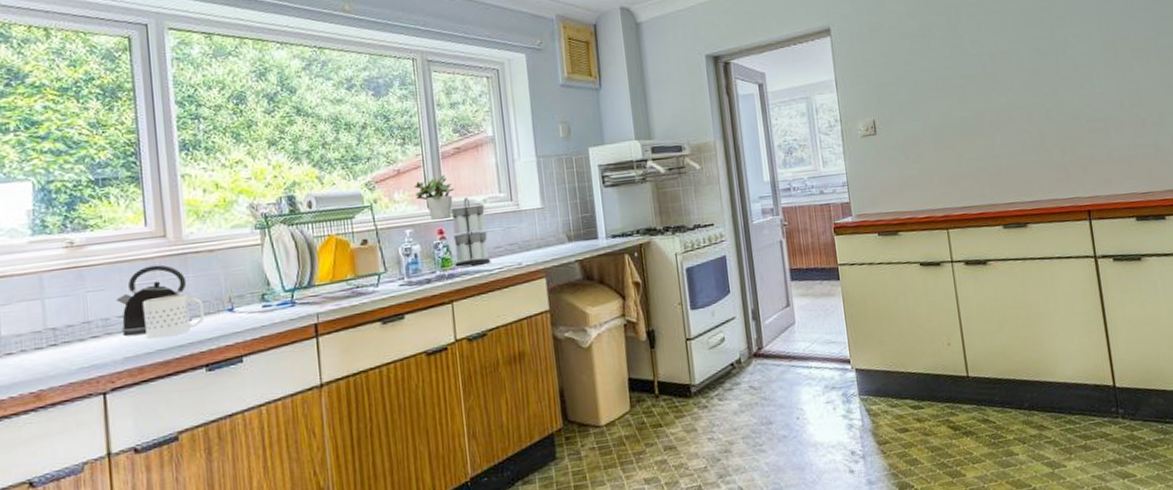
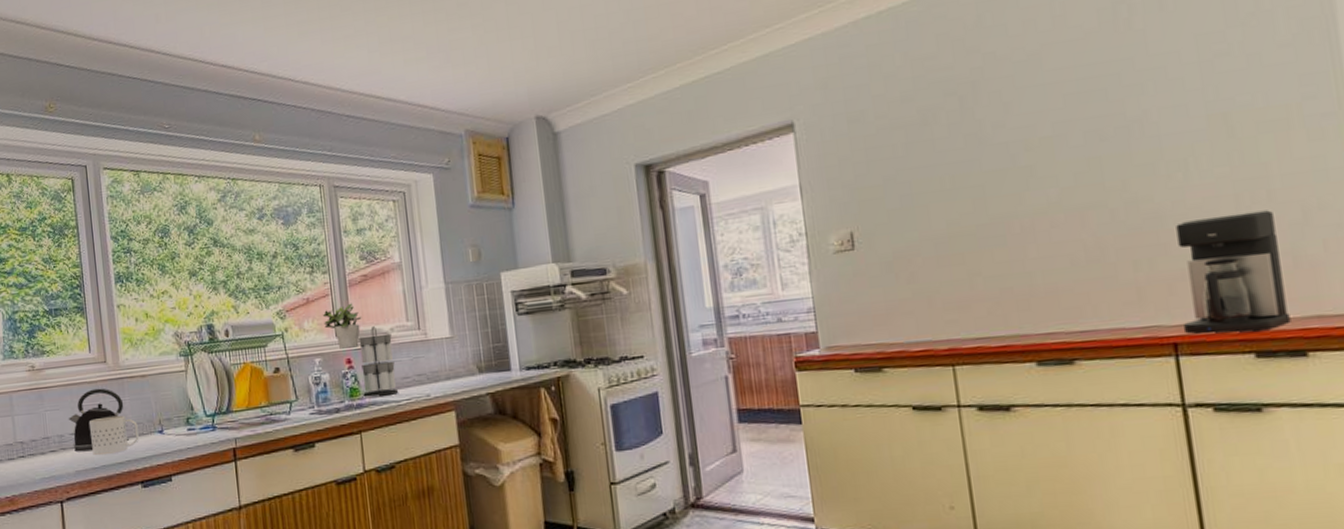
coffee maker: none [1087,113,1155,204] -> present [1176,210,1291,335]

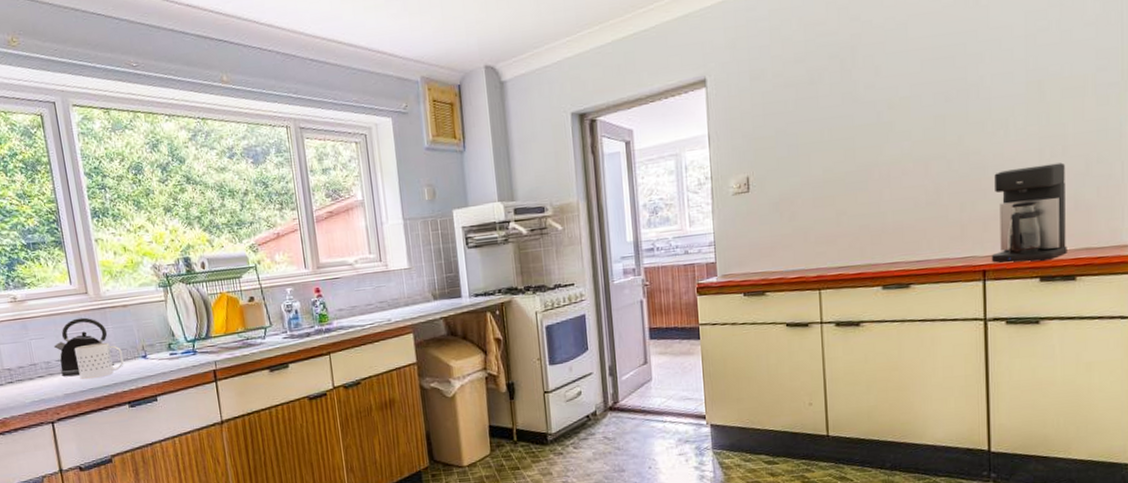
potted plant: present [322,303,362,349] -> none [292,237,329,280]
spice rack: present [358,326,399,398] -> none [326,258,363,323]

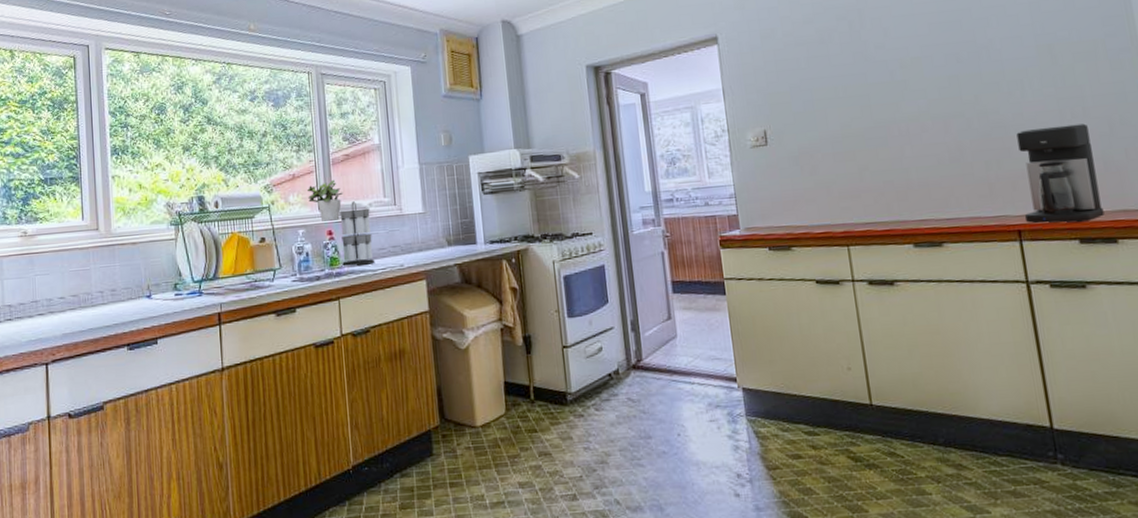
kettle: present [53,317,115,377] -> none [57,254,118,316]
mug: present [74,342,124,380] -> none [78,280,127,319]
potted plant: none [292,237,329,280] -> present [306,179,343,222]
spice rack: none [326,258,363,323] -> present [339,201,375,267]

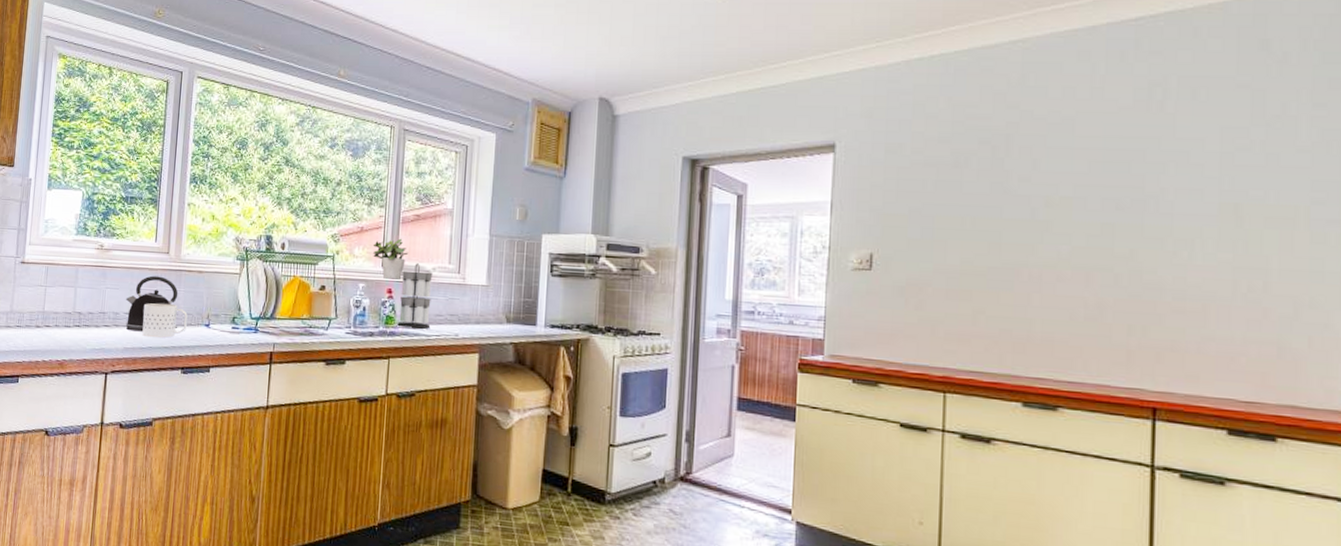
kettle: none [57,254,118,316] -> present [125,275,178,332]
mug: none [78,280,127,319] -> present [142,303,188,338]
coffee maker: present [1016,123,1105,224] -> none [1165,297,1266,412]

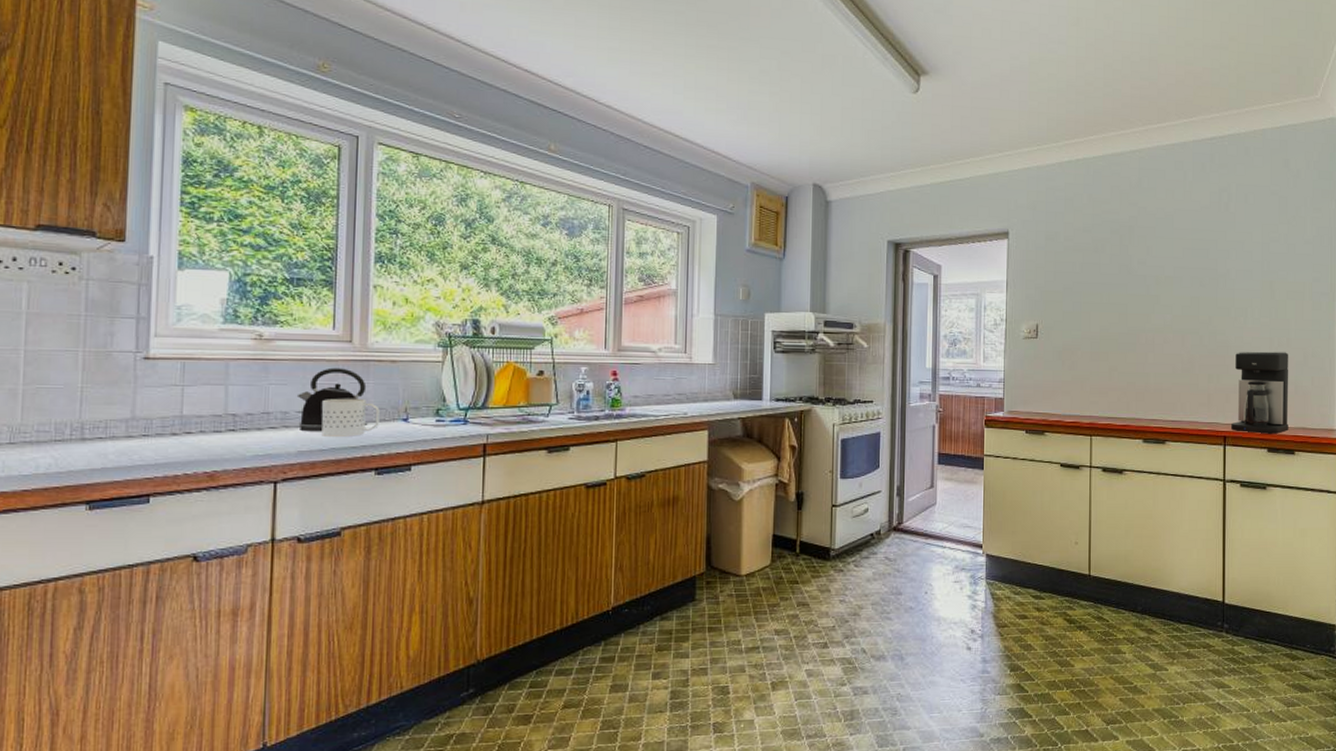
potted plant: present [372,238,409,280] -> none [594,319,633,361]
spice rack: present [397,263,433,329] -> none [624,344,659,409]
coffee maker: none [1165,297,1266,412] -> present [1231,351,1289,435]

